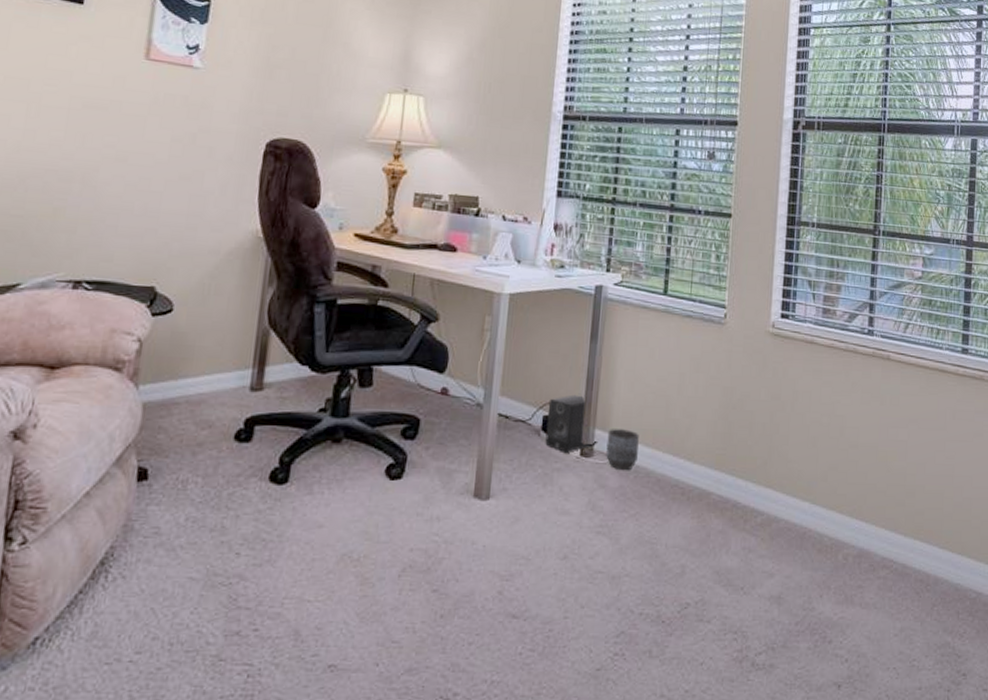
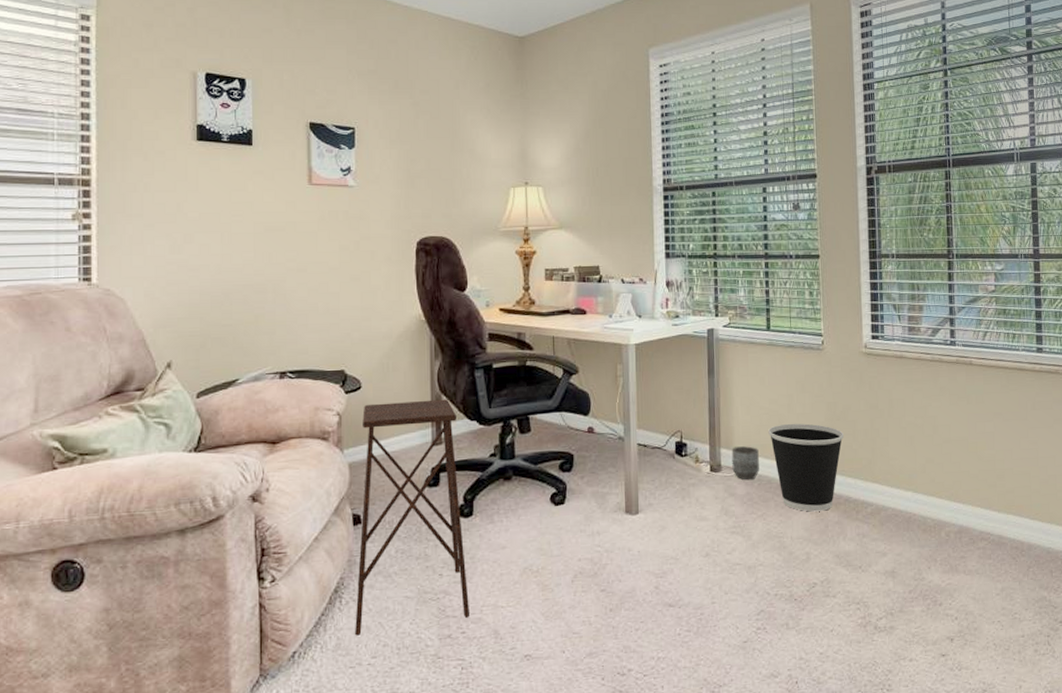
side table: none [118,332,286,623] -> present [355,399,471,636]
speaker: present [545,393,597,452] -> none [679,420,724,470]
wastebasket: none [652,408,738,516] -> present [768,423,844,512]

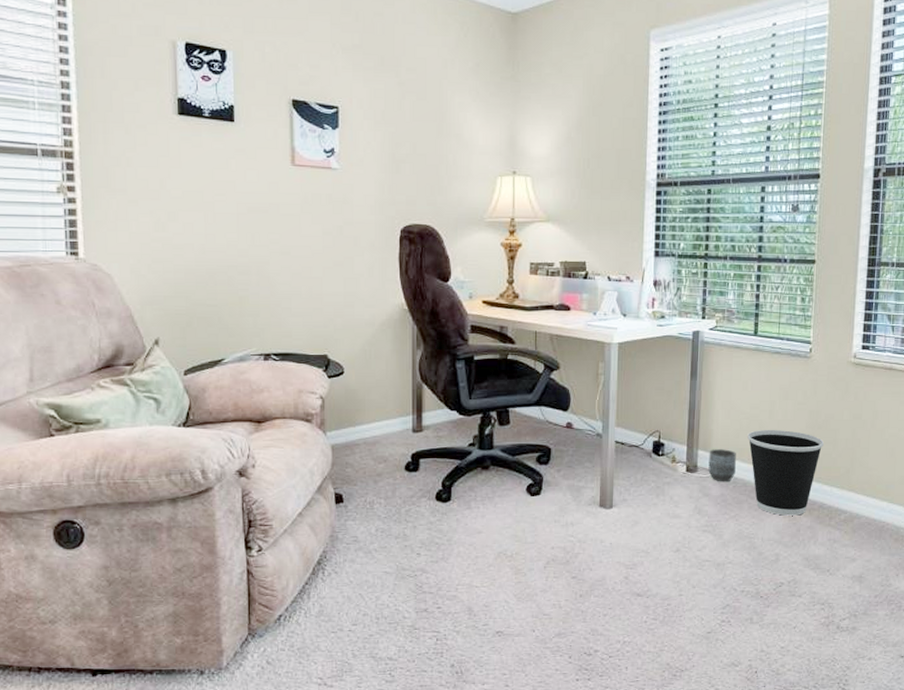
side table: present [355,399,471,636] -> none [337,388,446,604]

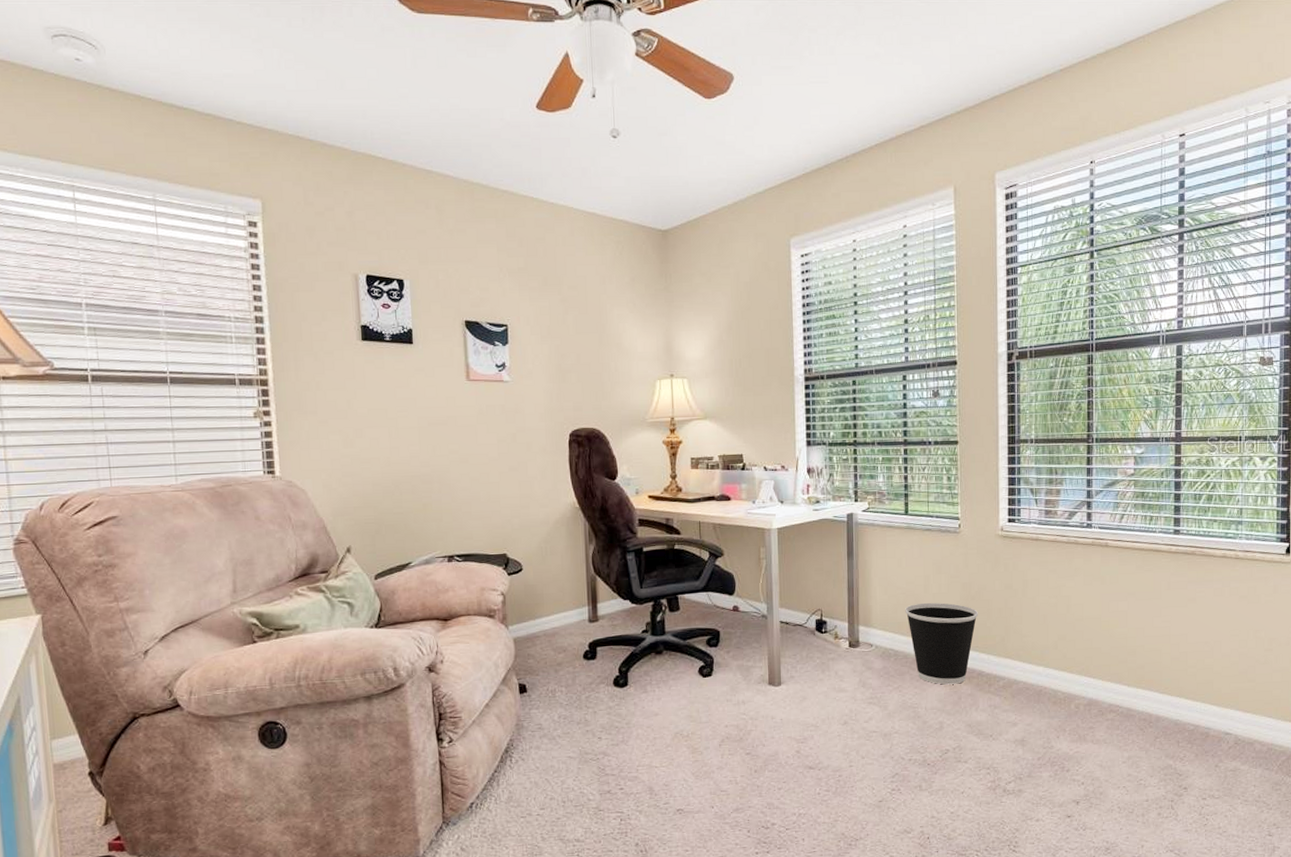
planter: present [708,449,736,482] -> none [869,624,896,656]

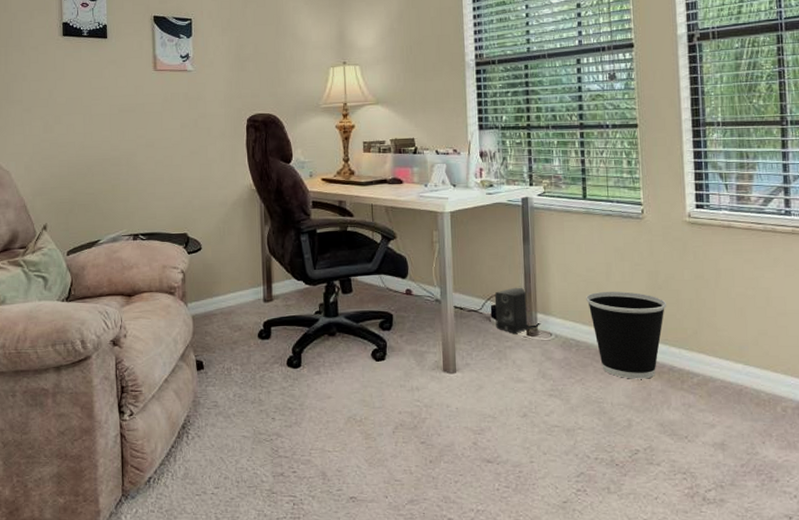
speaker: none [819,600,862,646] -> present [494,286,540,333]

